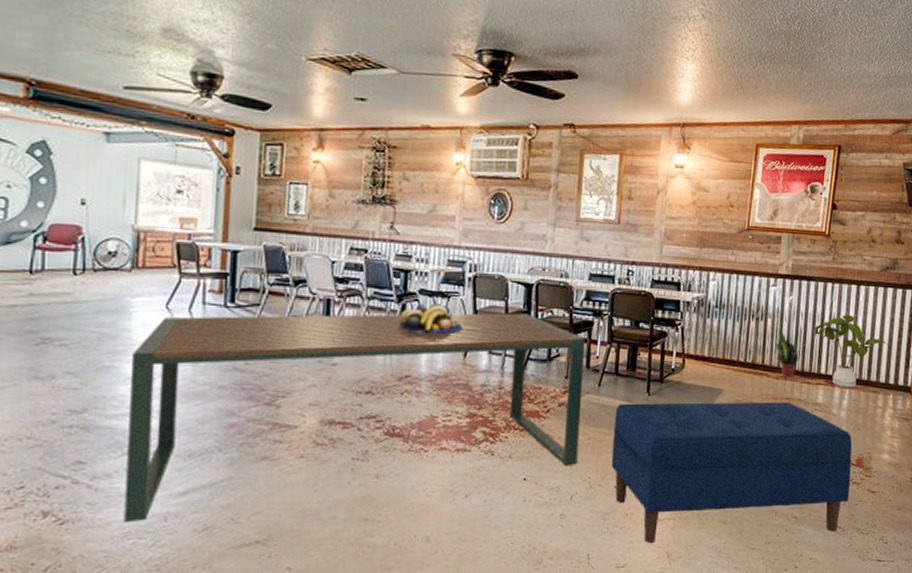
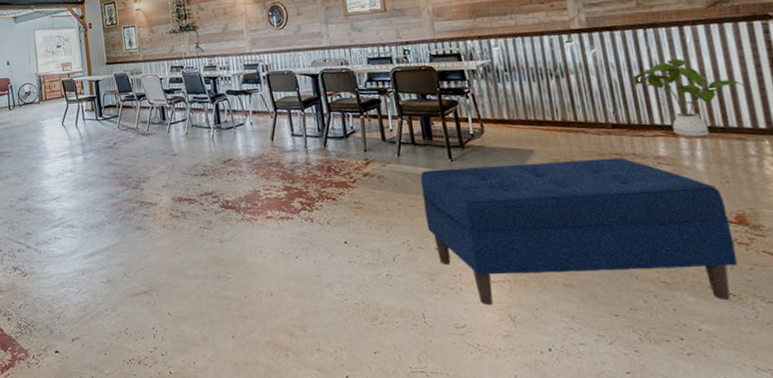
dining table: present [124,313,585,523] -> none [47,99,393,276]
fruit bowl: present [399,302,462,334] -> none [215,99,266,126]
potted plant: present [775,329,806,378] -> none [585,84,628,132]

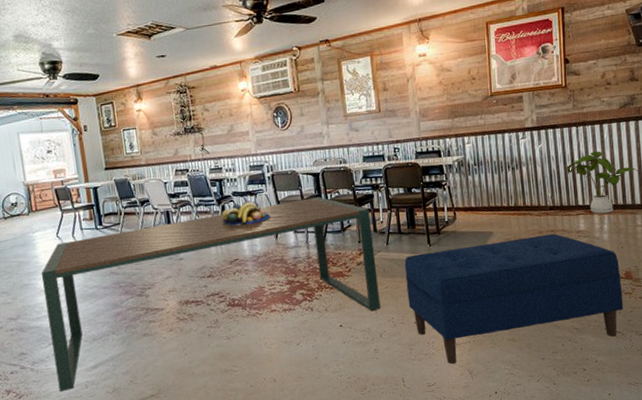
dining table: none [47,99,393,276] -> present [41,197,381,392]
fruit bowl: none [215,99,266,126] -> present [221,200,270,226]

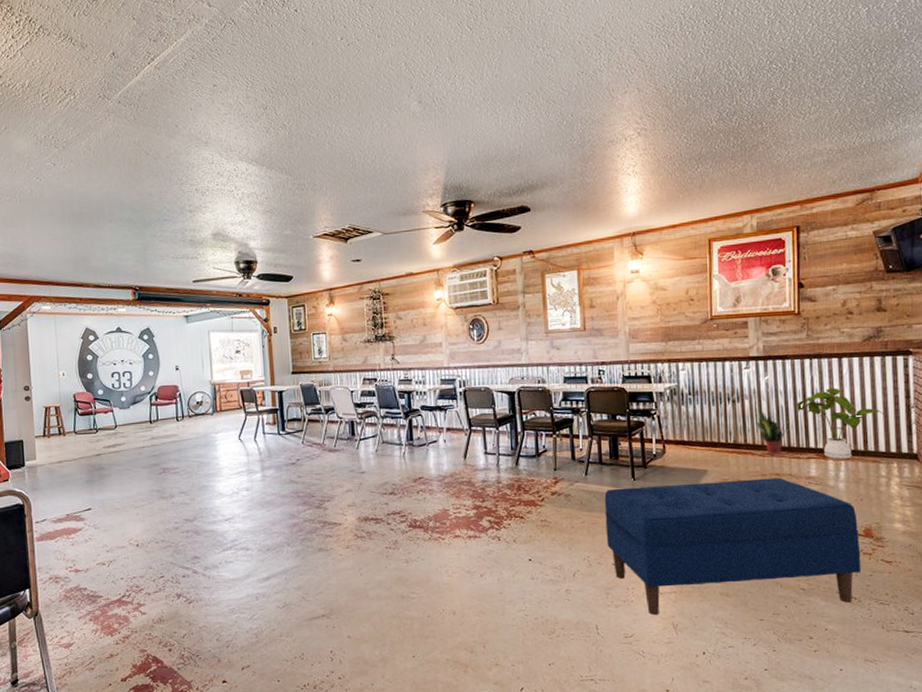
dining table: present [41,197,381,392] -> none [220,417,575,602]
fruit bowl: present [221,200,270,226] -> none [408,415,460,443]
potted plant: none [532,174,561,213] -> present [756,409,790,454]

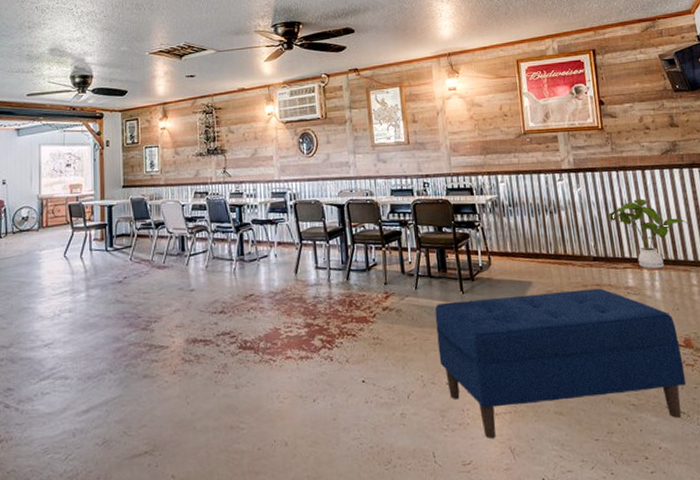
potted plant: present [756,409,790,454] -> none [573,220,605,264]

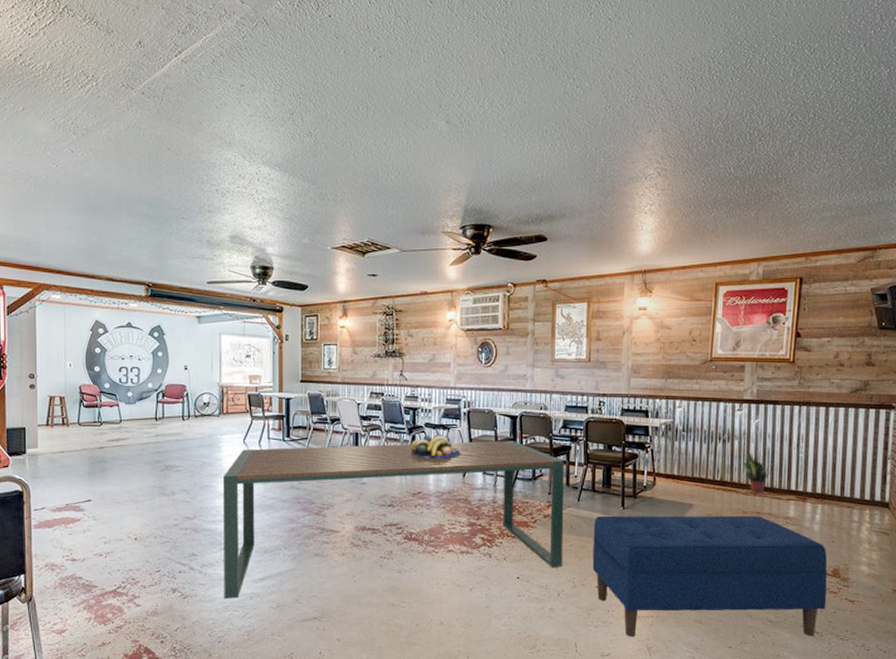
dining table: none [42,230,408,440] -> present [222,440,564,600]
fruit bowl: none [239,229,291,258] -> present [410,433,460,459]
potted plant: none [573,220,605,264] -> present [743,450,774,494]
house plant: present [608,199,688,269] -> none [781,435,862,503]

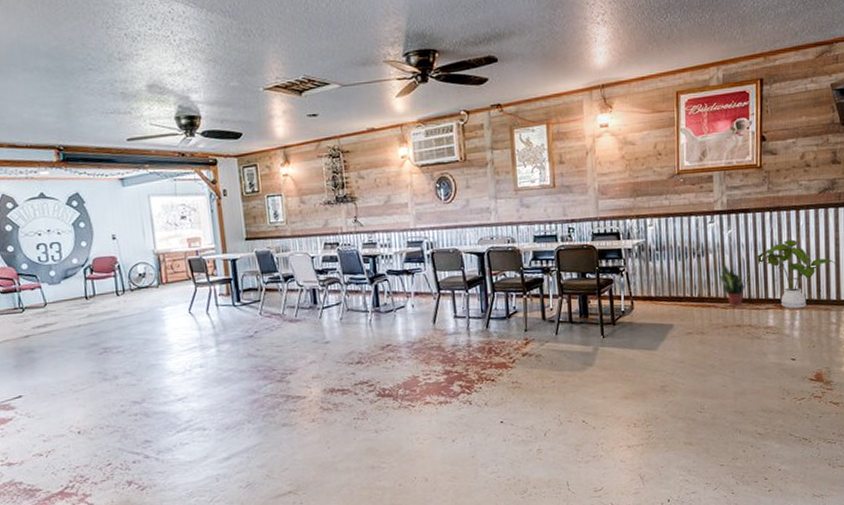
dining table: present [222,440,564,600] -> none [170,279,546,485]
fruit bowl: present [410,433,460,459] -> none [374,279,428,308]
bench: present [592,515,828,638] -> none [574,328,812,469]
house plant: none [781,435,862,503] -> present [756,239,836,309]

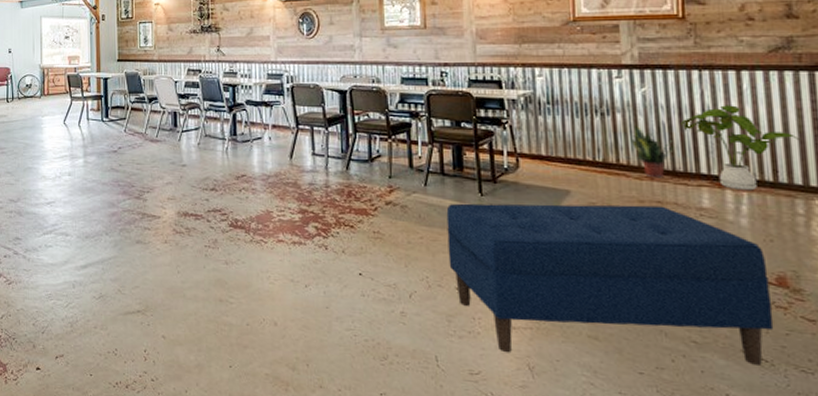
bench: none [574,328,812,469] -> present [446,203,774,365]

